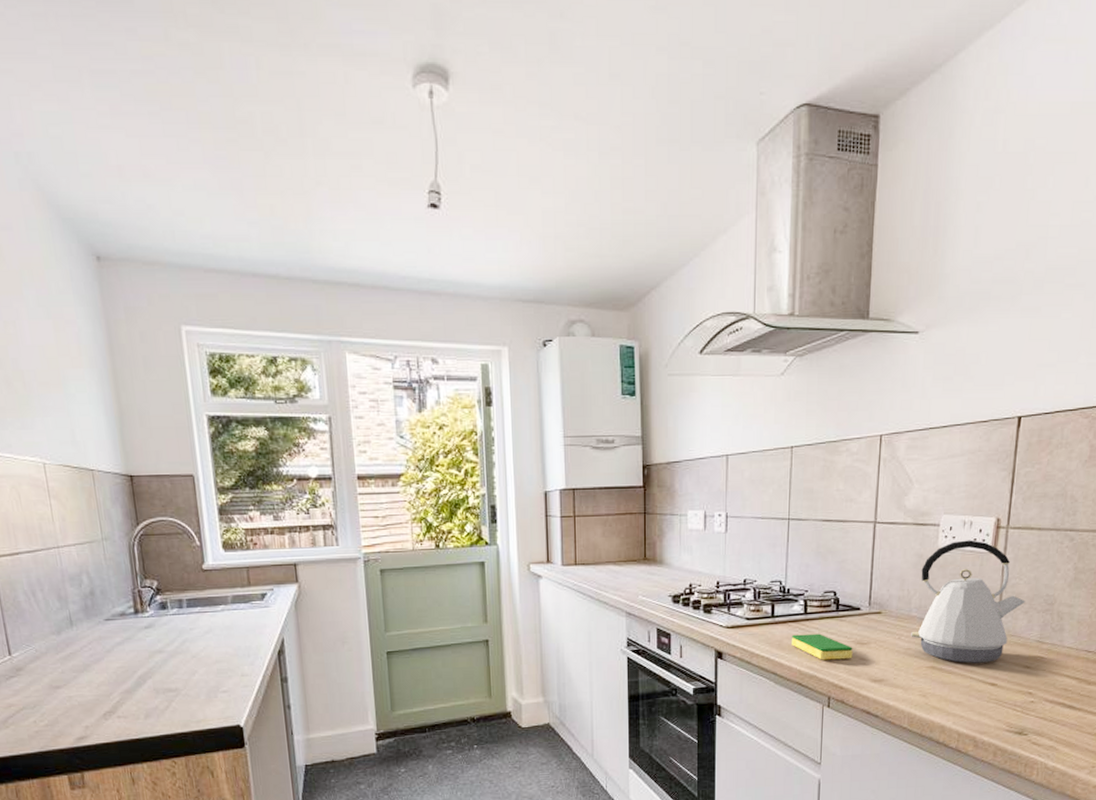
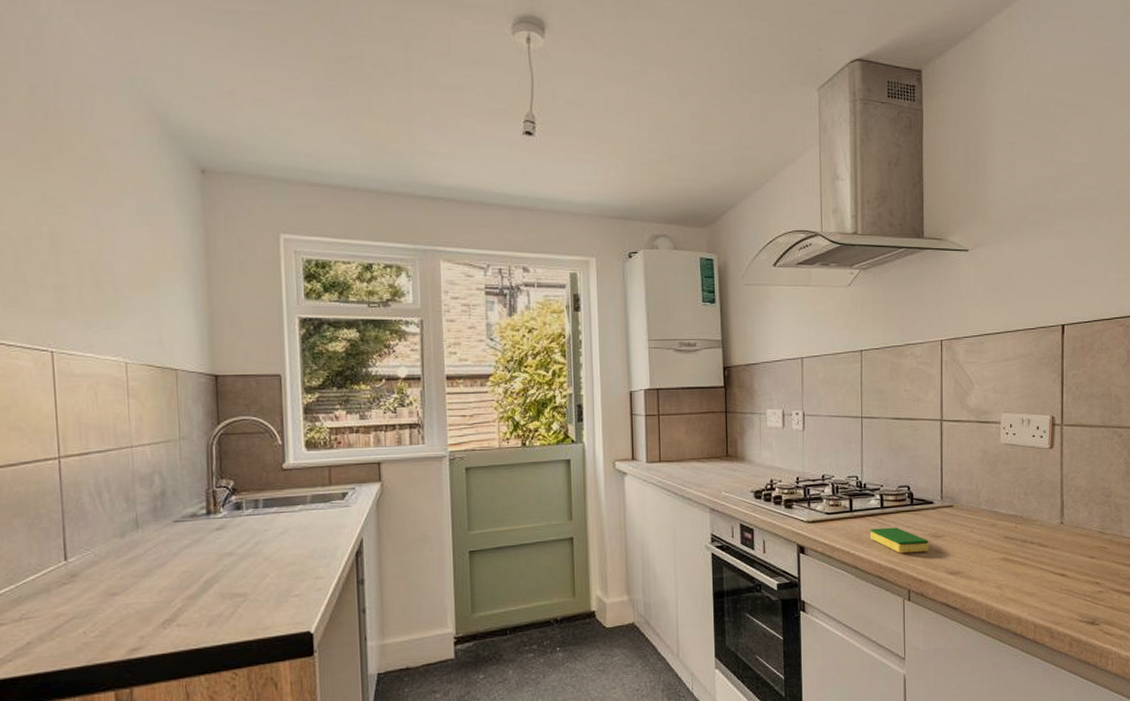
kettle: present [911,540,1025,664] -> none [982,436,1085,555]

